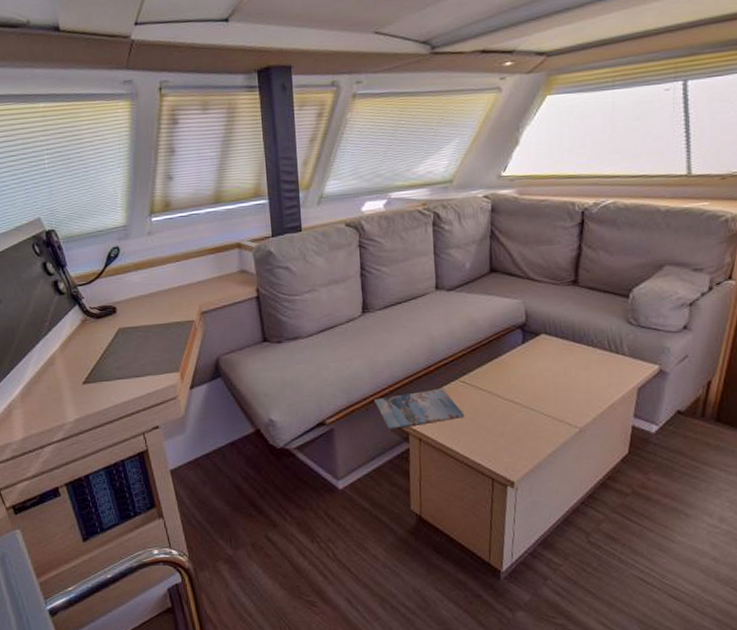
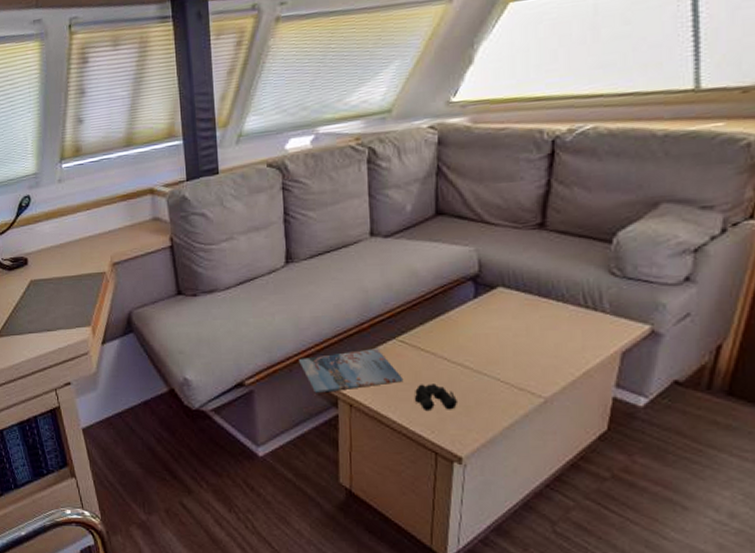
binoculars: none [474,418,511,442] -> present [414,384,459,410]

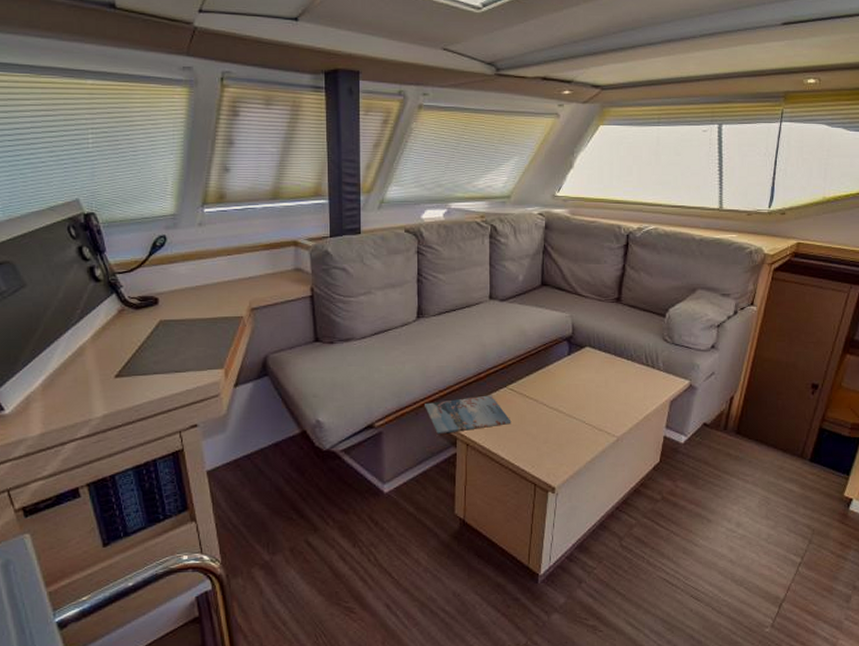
binoculars: present [414,384,459,410] -> none [519,425,554,448]

